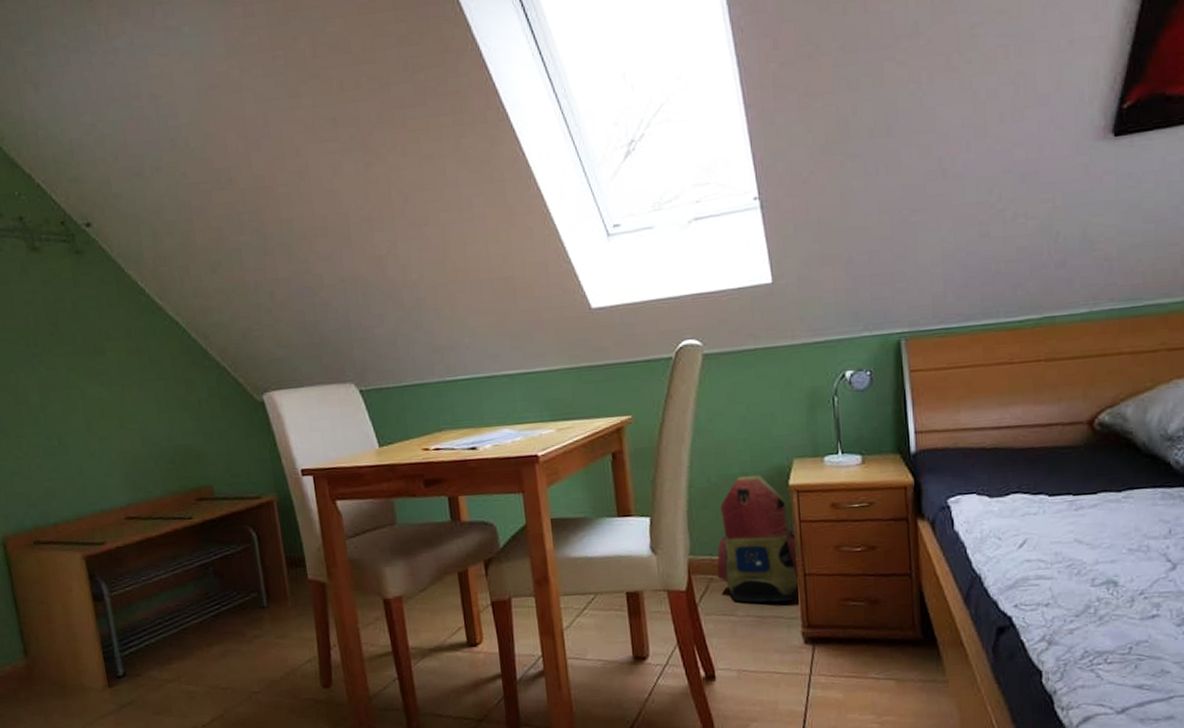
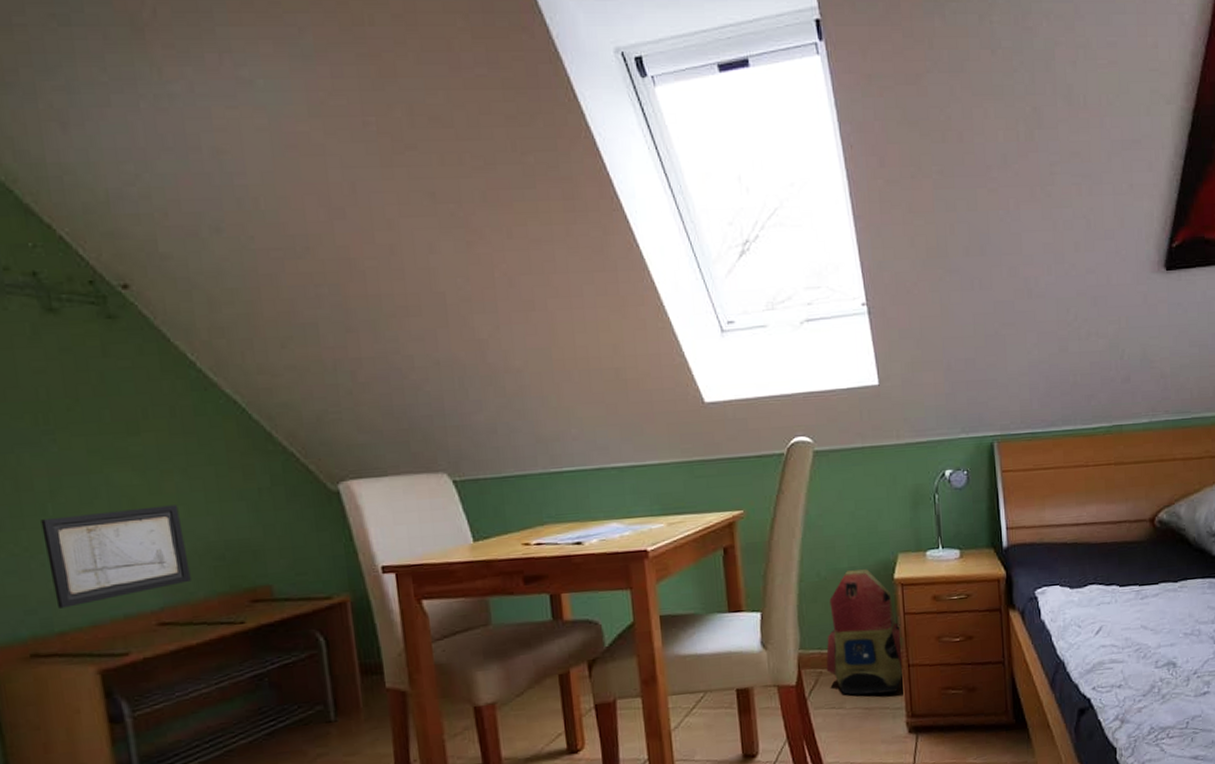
wall art: none [35,415,149,503] -> present [41,505,191,608]

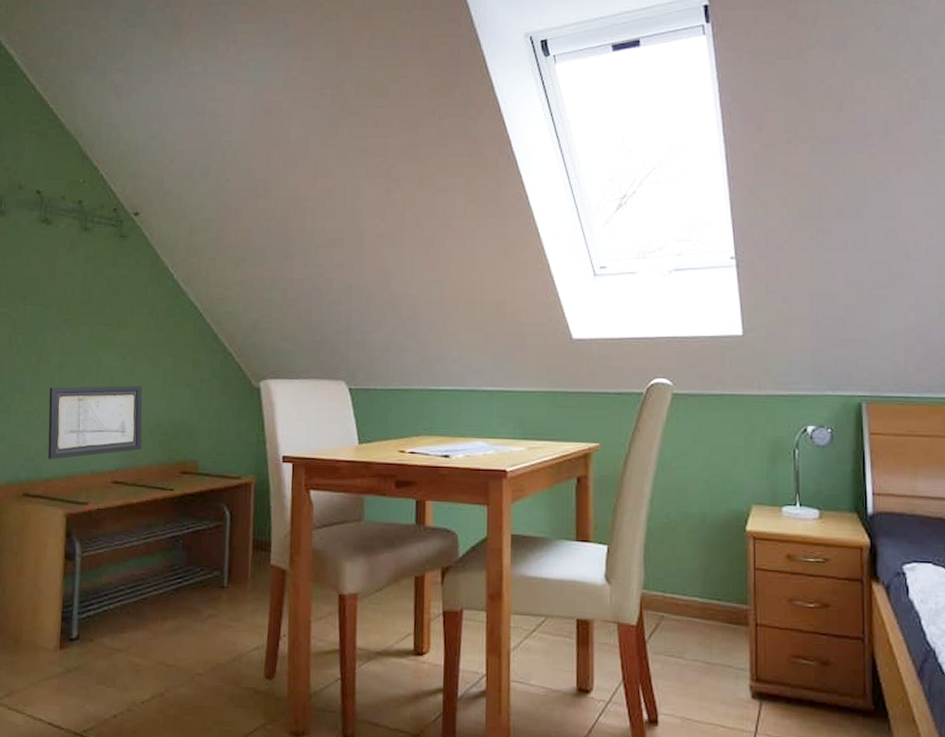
backpack: present [826,569,905,695] -> none [668,516,751,651]

